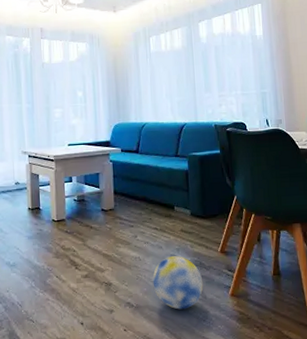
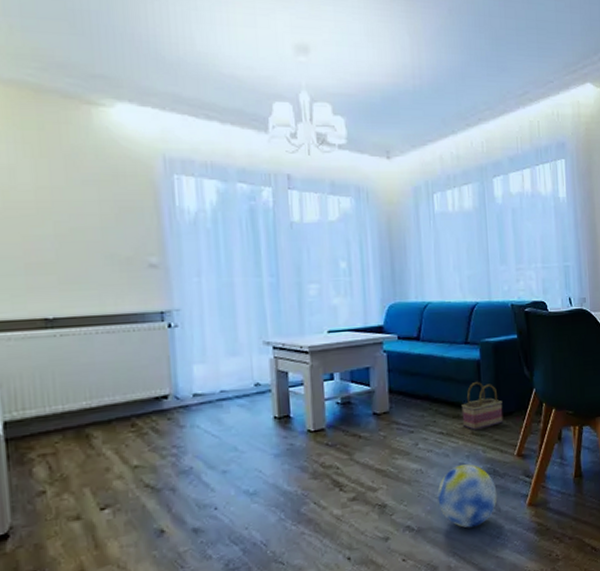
basket: none [172,187,209,229] -> present [461,381,504,431]

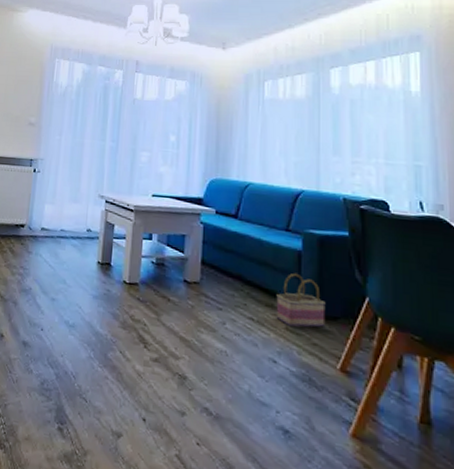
ball: present [437,464,497,528] -> none [241,359,312,438]

